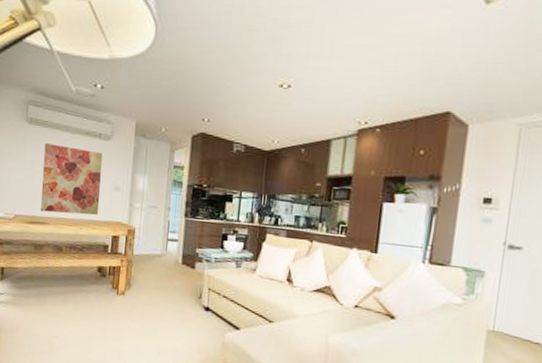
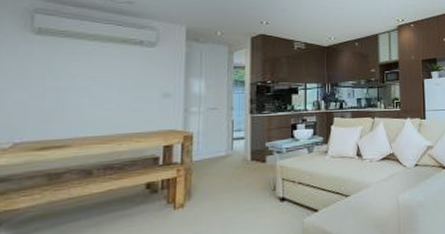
wall art: present [40,143,103,215] -> none [55,55,146,133]

